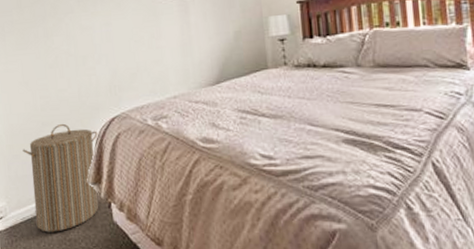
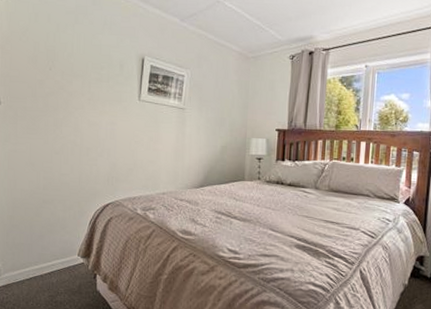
laundry hamper: present [22,123,98,232] -> none [22,203,92,294]

